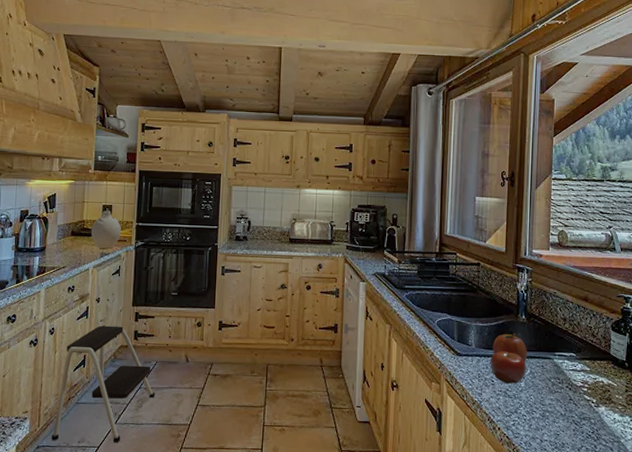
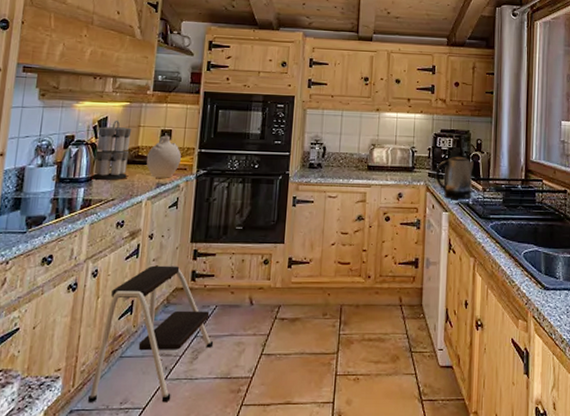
spice rack: none [45,196,77,250] -> present [92,120,132,180]
kettle: none [353,230,390,271] -> present [435,156,474,200]

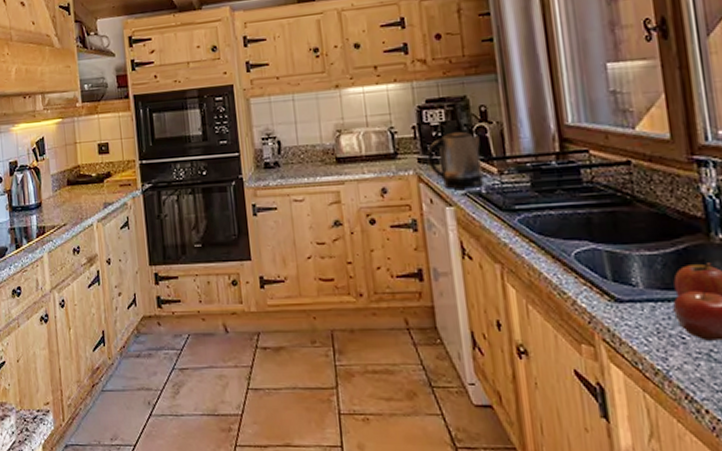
step stool: present [87,265,214,403] -> none [79,292,194,440]
spice rack: present [92,120,132,180] -> none [37,139,74,205]
ceramic jug: present [146,135,181,178] -> none [88,149,123,197]

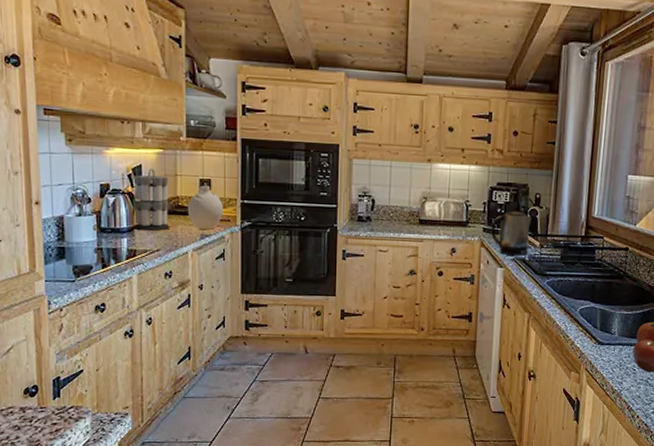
spice rack: none [37,139,74,205] -> present [133,168,170,231]
ceramic jug: none [88,149,123,197] -> present [187,185,223,230]

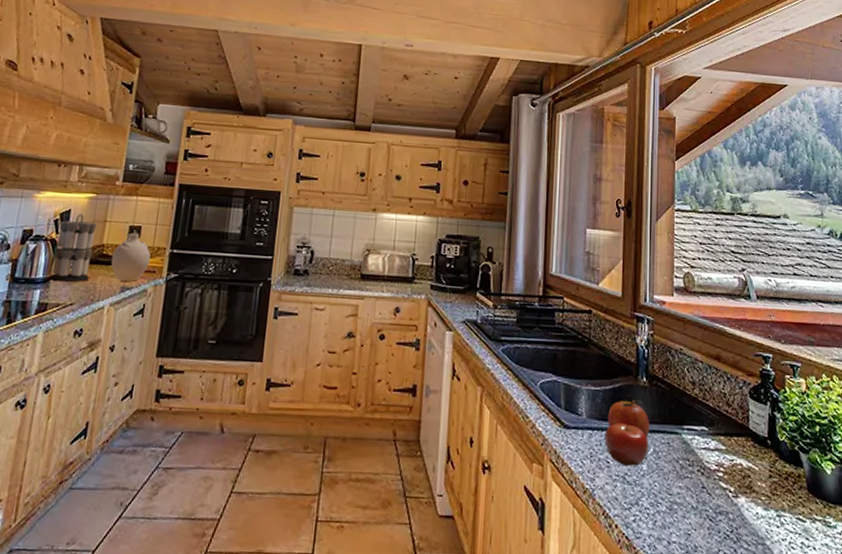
kettle: present [490,211,531,256] -> none [438,266,483,318]

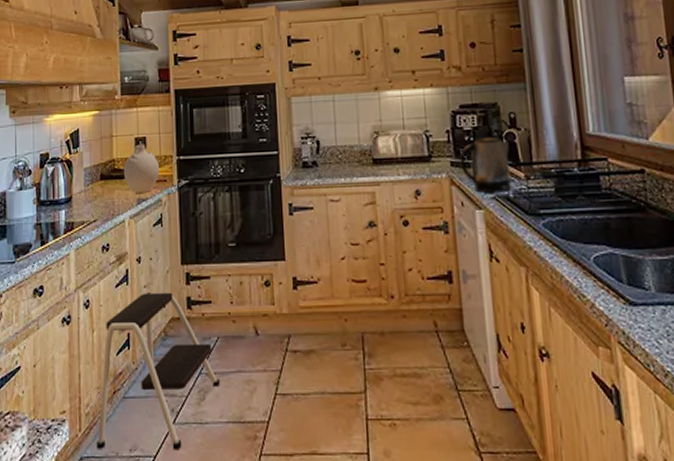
step stool: none [29,382,177,545] -> present [95,292,221,450]
spice rack: present [49,213,97,282] -> none [71,131,106,200]
kettle: none [438,266,483,318] -> present [459,136,513,193]

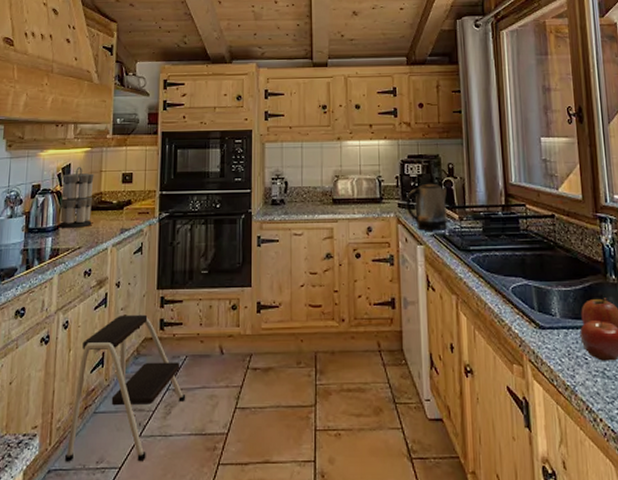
spice rack: none [71,131,106,200] -> present [58,166,94,228]
ceramic jug: present [123,144,159,193] -> none [109,179,143,223]

